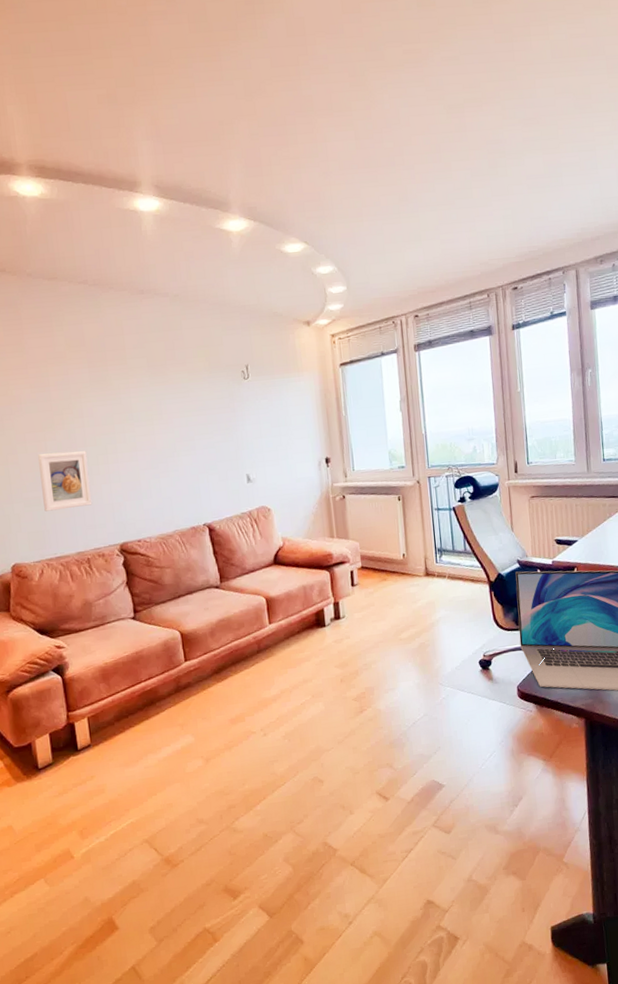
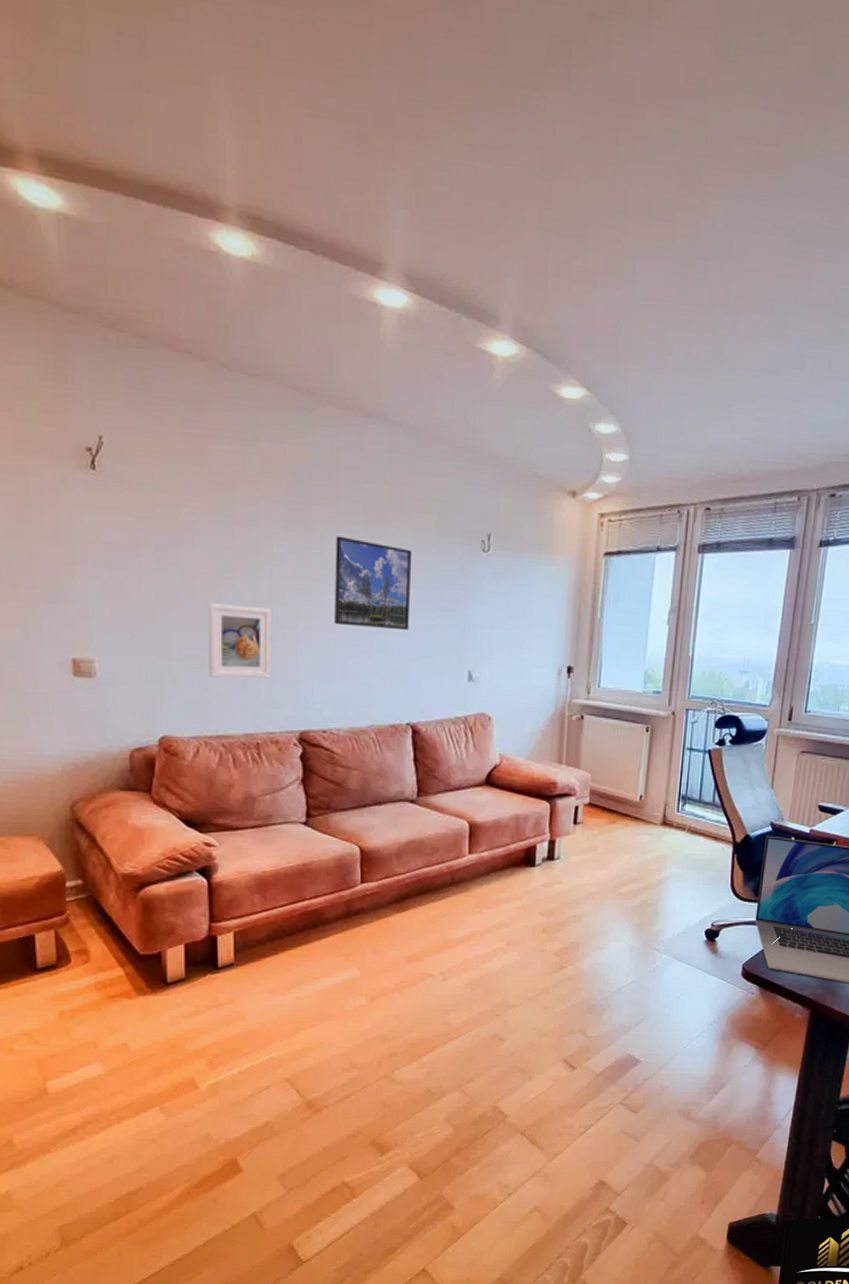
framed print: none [129,386,195,455] -> present [335,536,412,631]

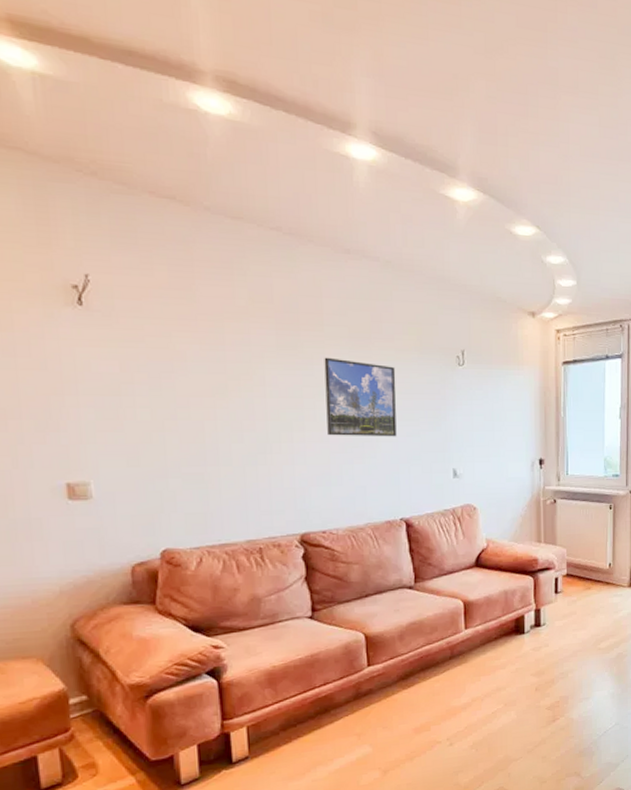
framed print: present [208,604,271,678] -> none [204,424,270,491]

